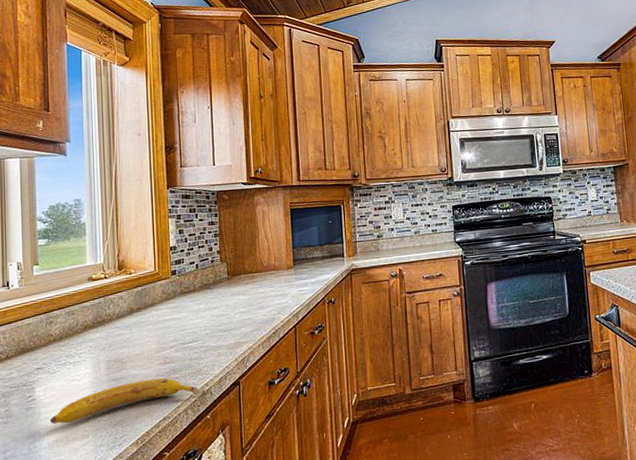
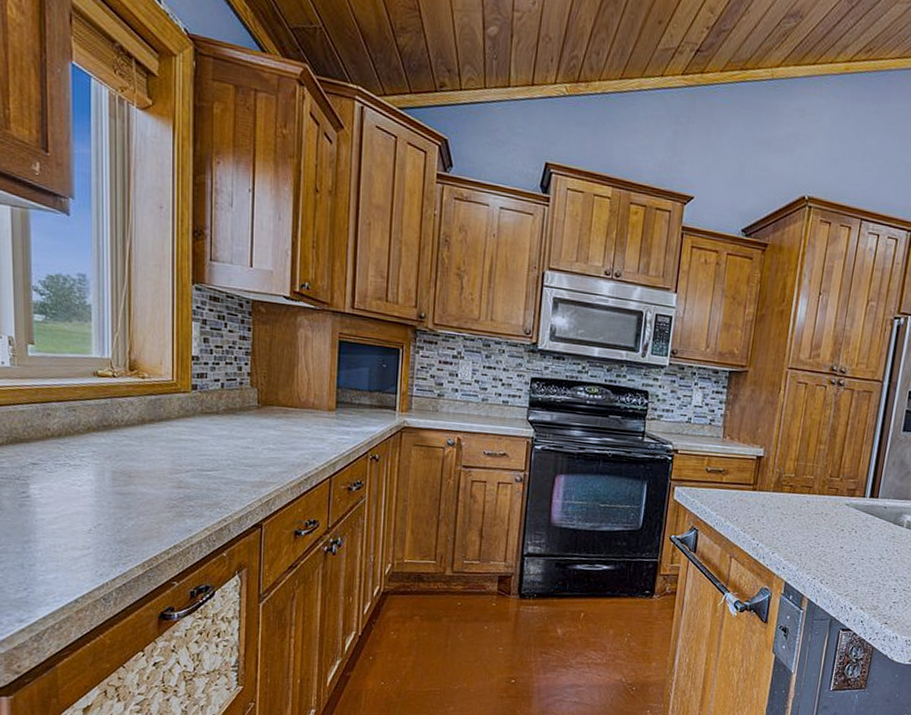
fruit: present [49,378,206,424] -> none [46,500,224,530]

